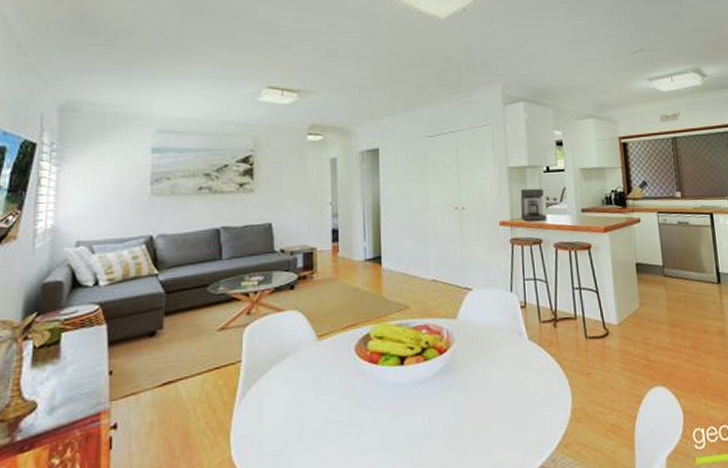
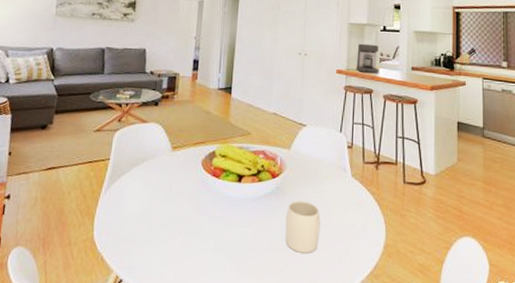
mug: none [459,375,500,435] -> present [285,200,321,253]

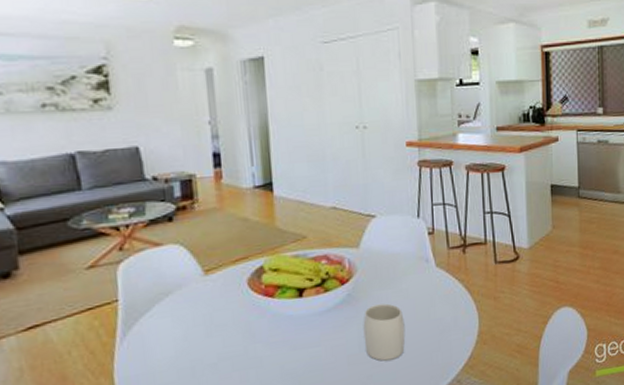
coffee maker: present [355,43,379,73] -> none [429,104,459,141]

